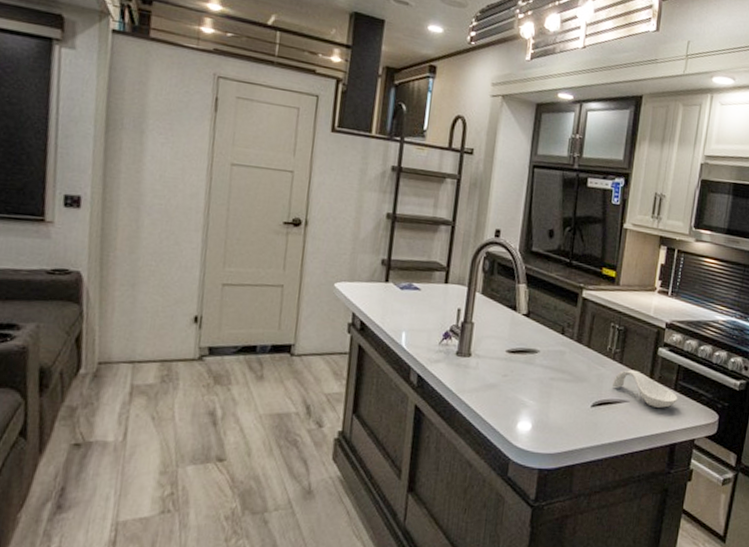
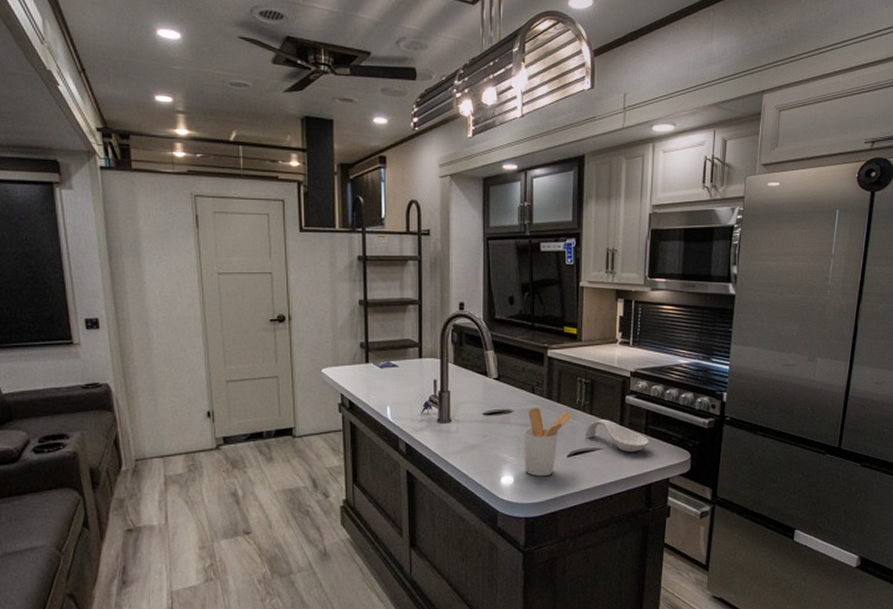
utensil holder: none [545,350,601,426] -> present [523,407,572,477]

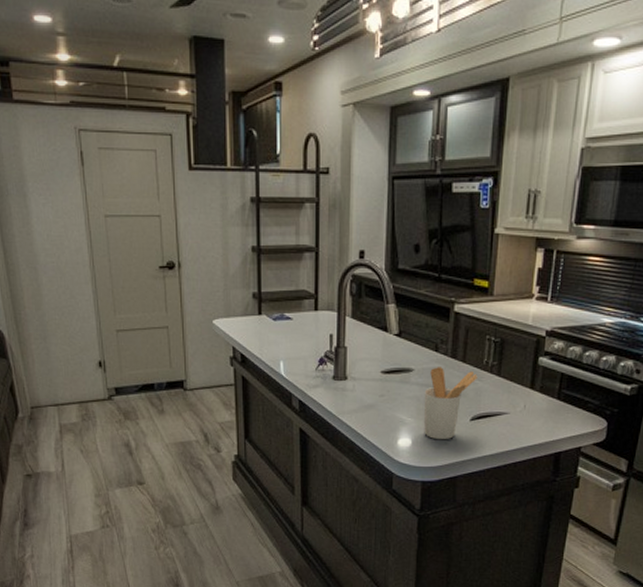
spoon rest: present [584,419,649,452] -> none [490,382,562,418]

